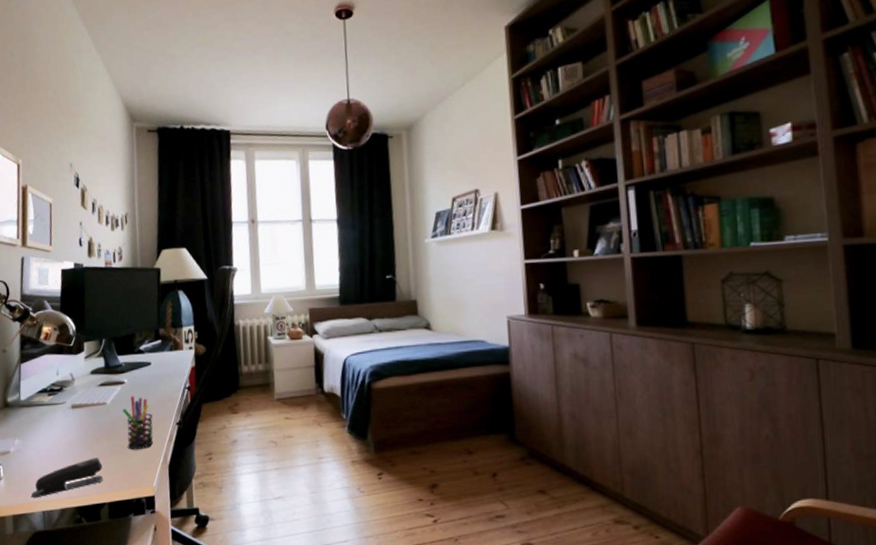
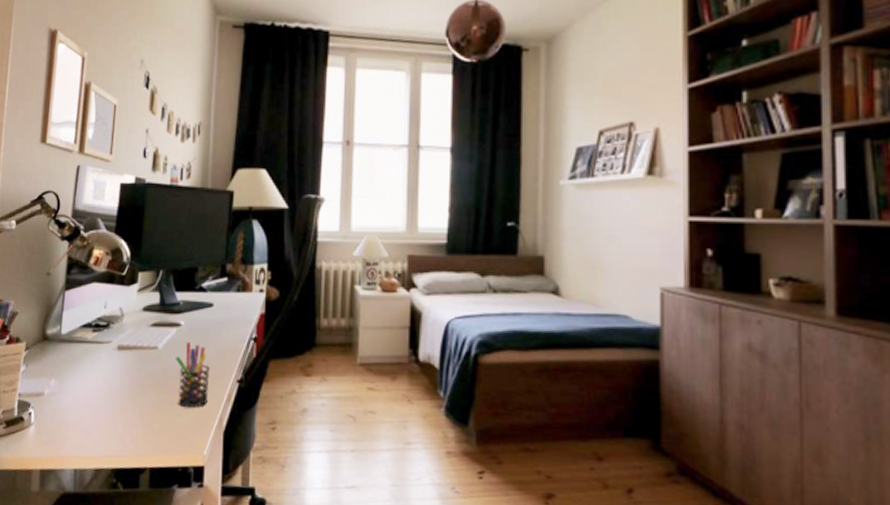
stapler: present [31,458,104,498] -> none [63,411,147,453]

